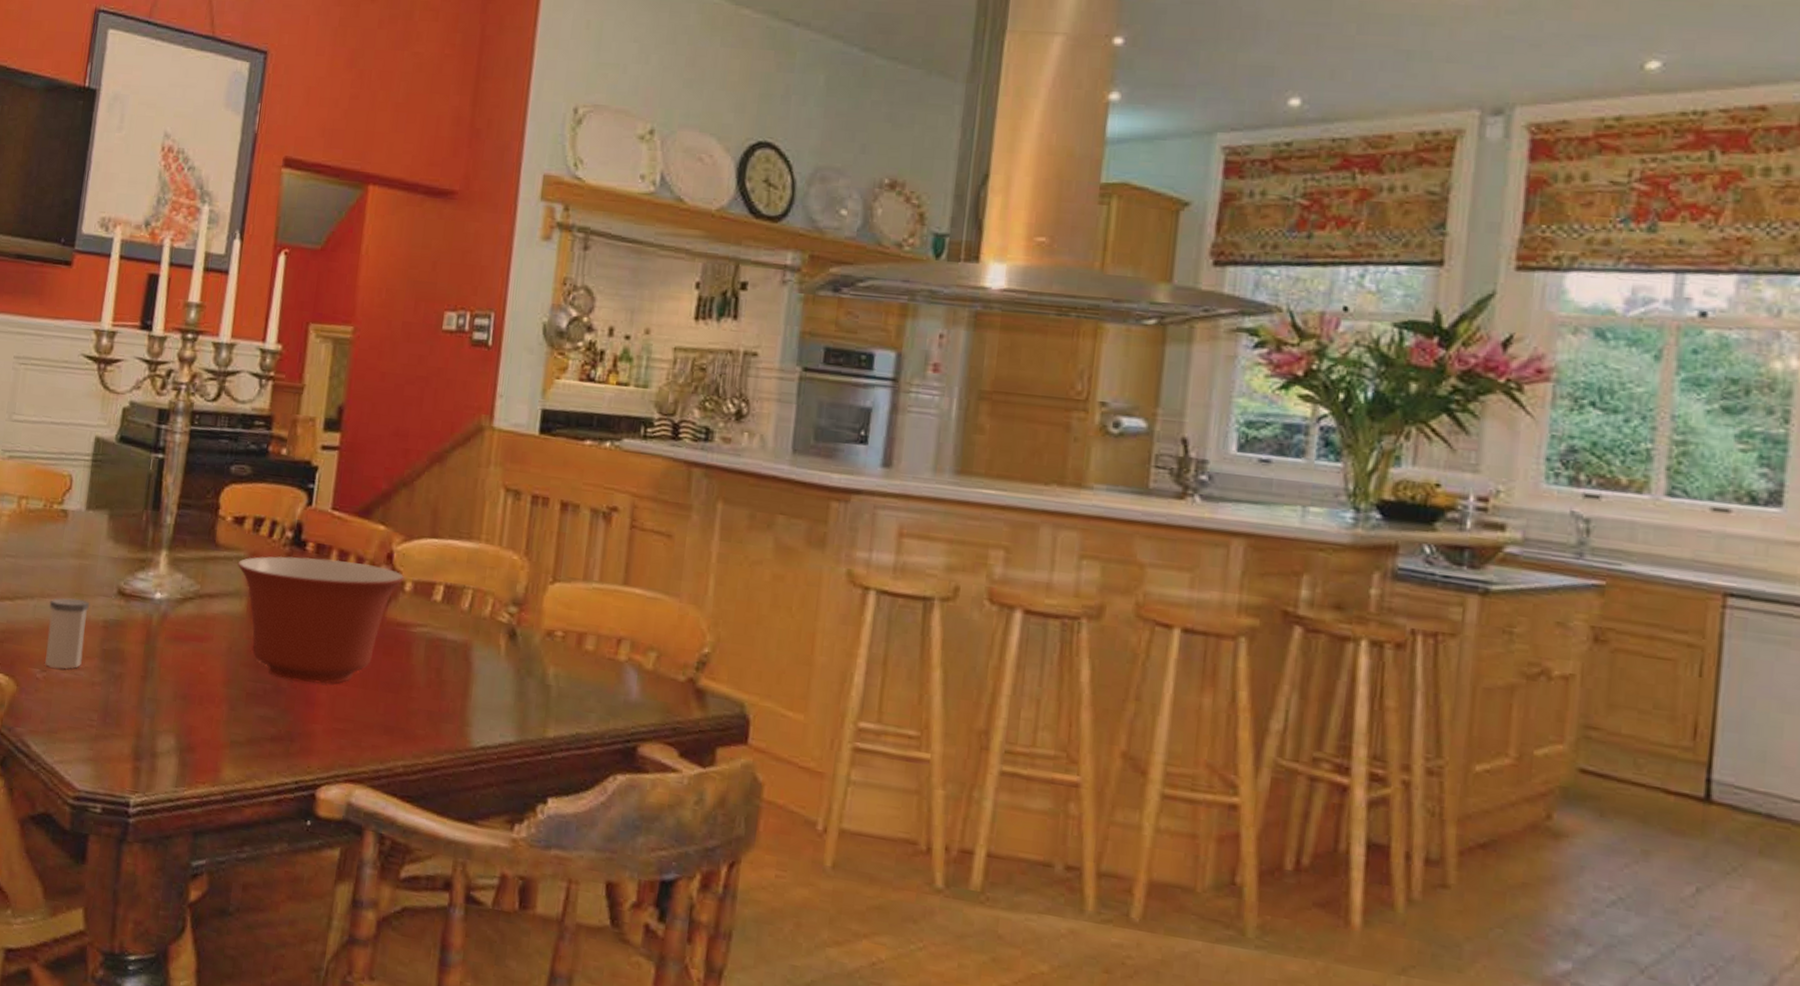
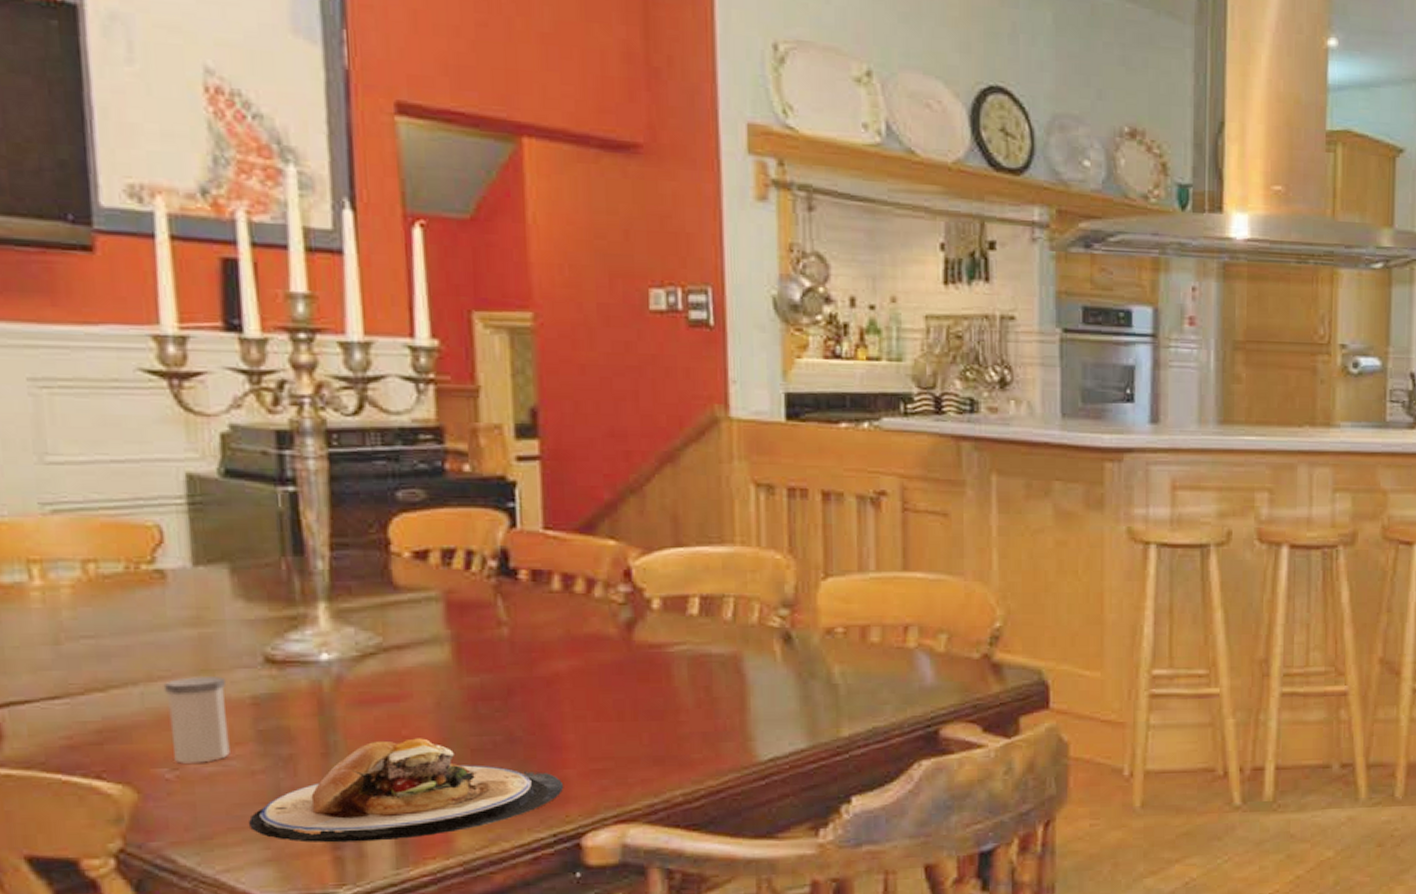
plate: none [82,672,311,764] -> present [249,738,564,843]
mixing bowl: present [237,556,405,684] -> none [429,584,650,727]

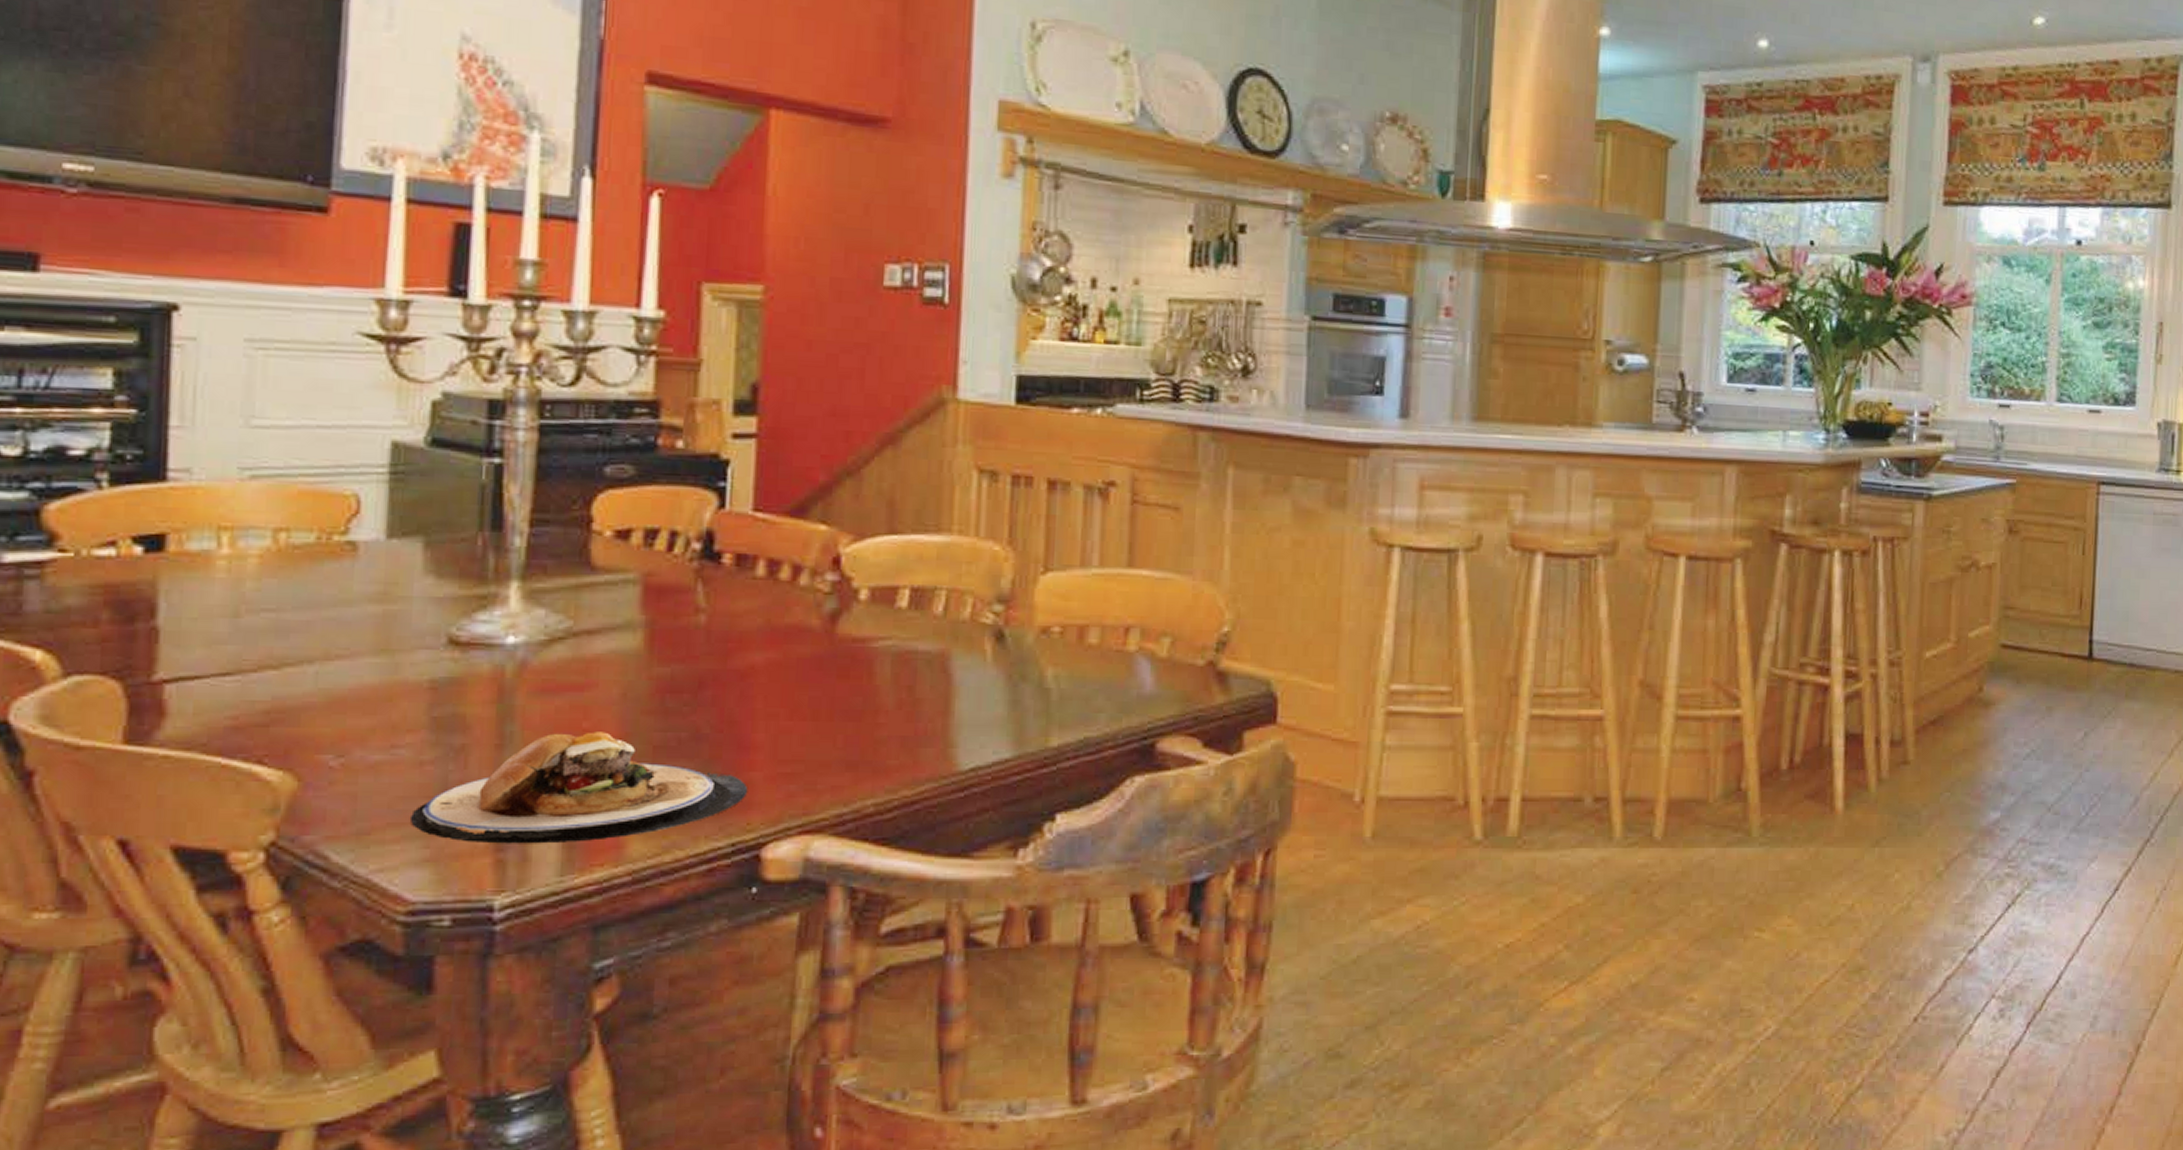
salt shaker: present [163,675,230,763] -> none [340,655,406,750]

